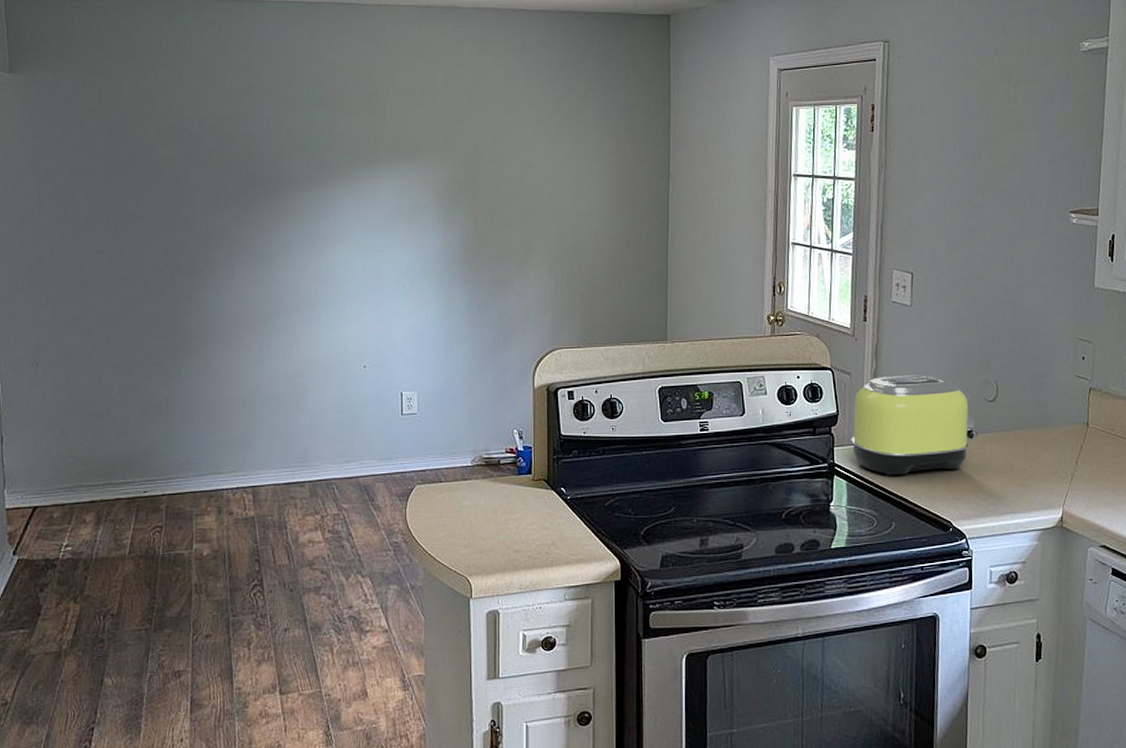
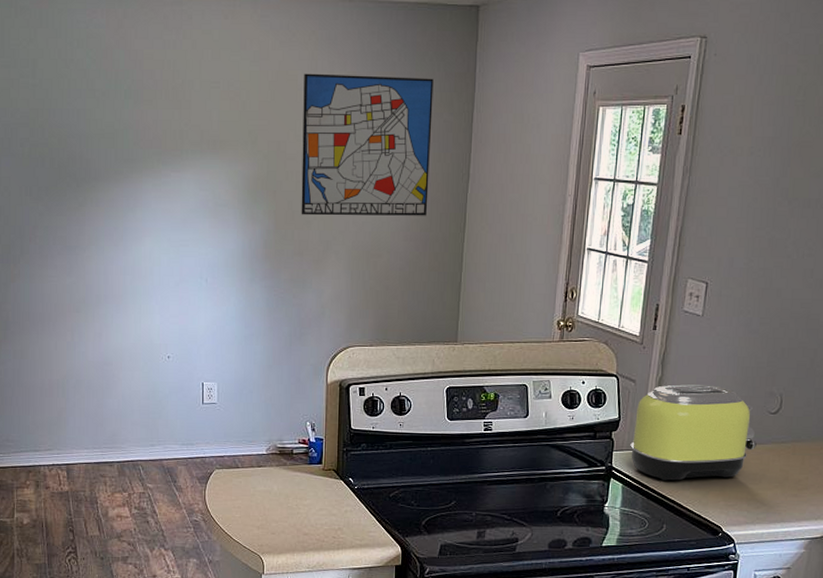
wall art: none [500,80,630,218] -> present [301,73,434,216]

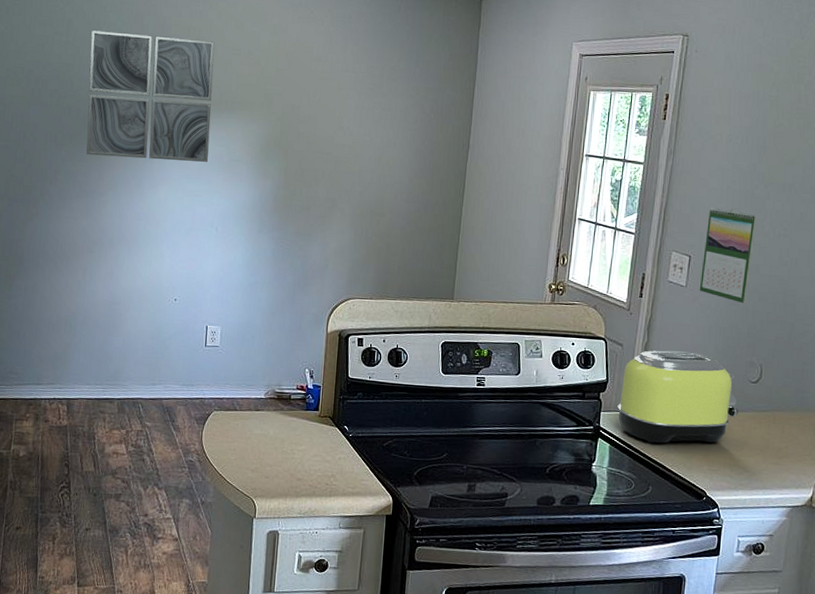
wall art: none [58,70,193,210] -> present [86,30,215,162]
wall art: present [301,73,434,216] -> none [310,46,439,181]
calendar: none [716,228,779,331] -> present [699,207,757,304]

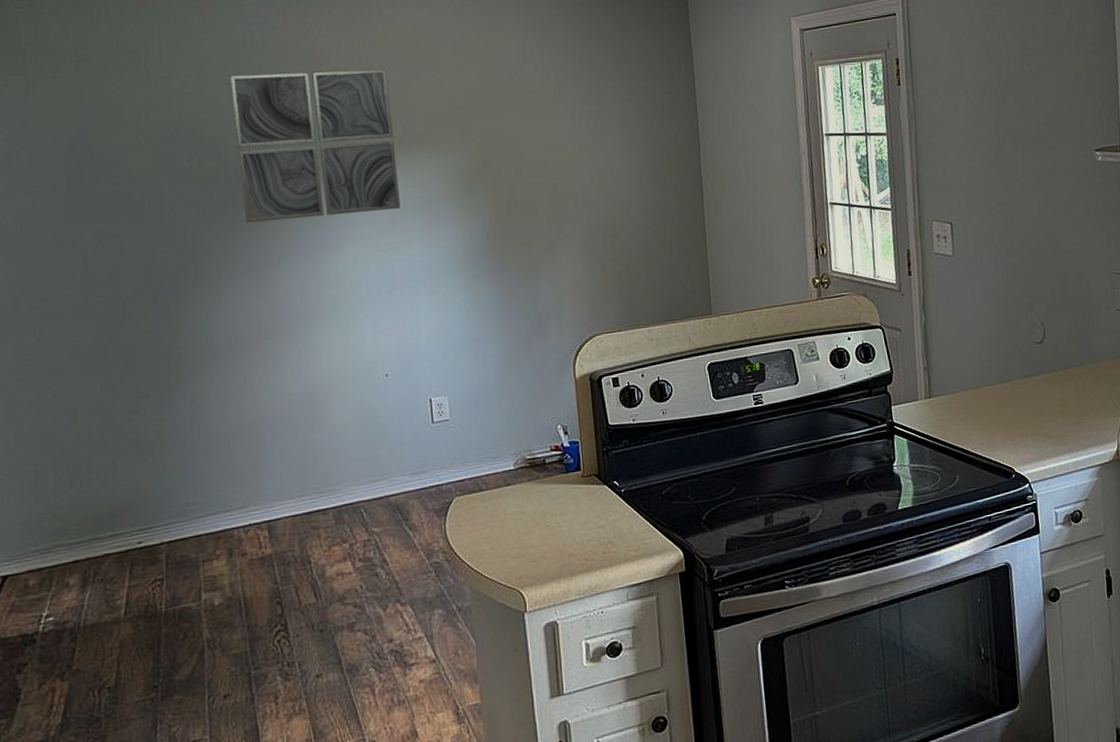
toaster: present [617,350,738,443] -> none [906,323,1030,429]
calendar: present [699,207,757,304] -> none [961,166,1016,263]

